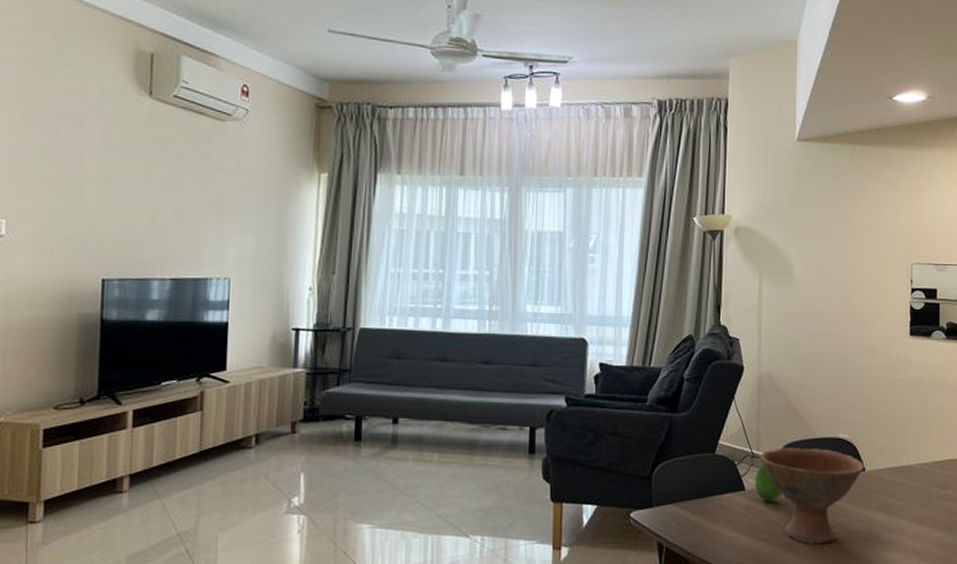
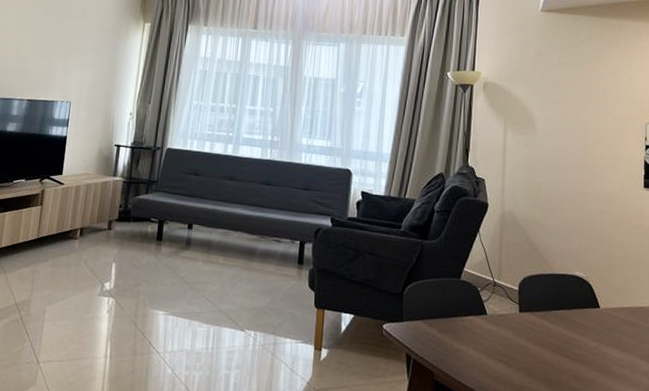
fruit: present [755,462,783,502] -> none [496,291,521,328]
bowl: present [759,447,864,543] -> none [501,279,599,372]

